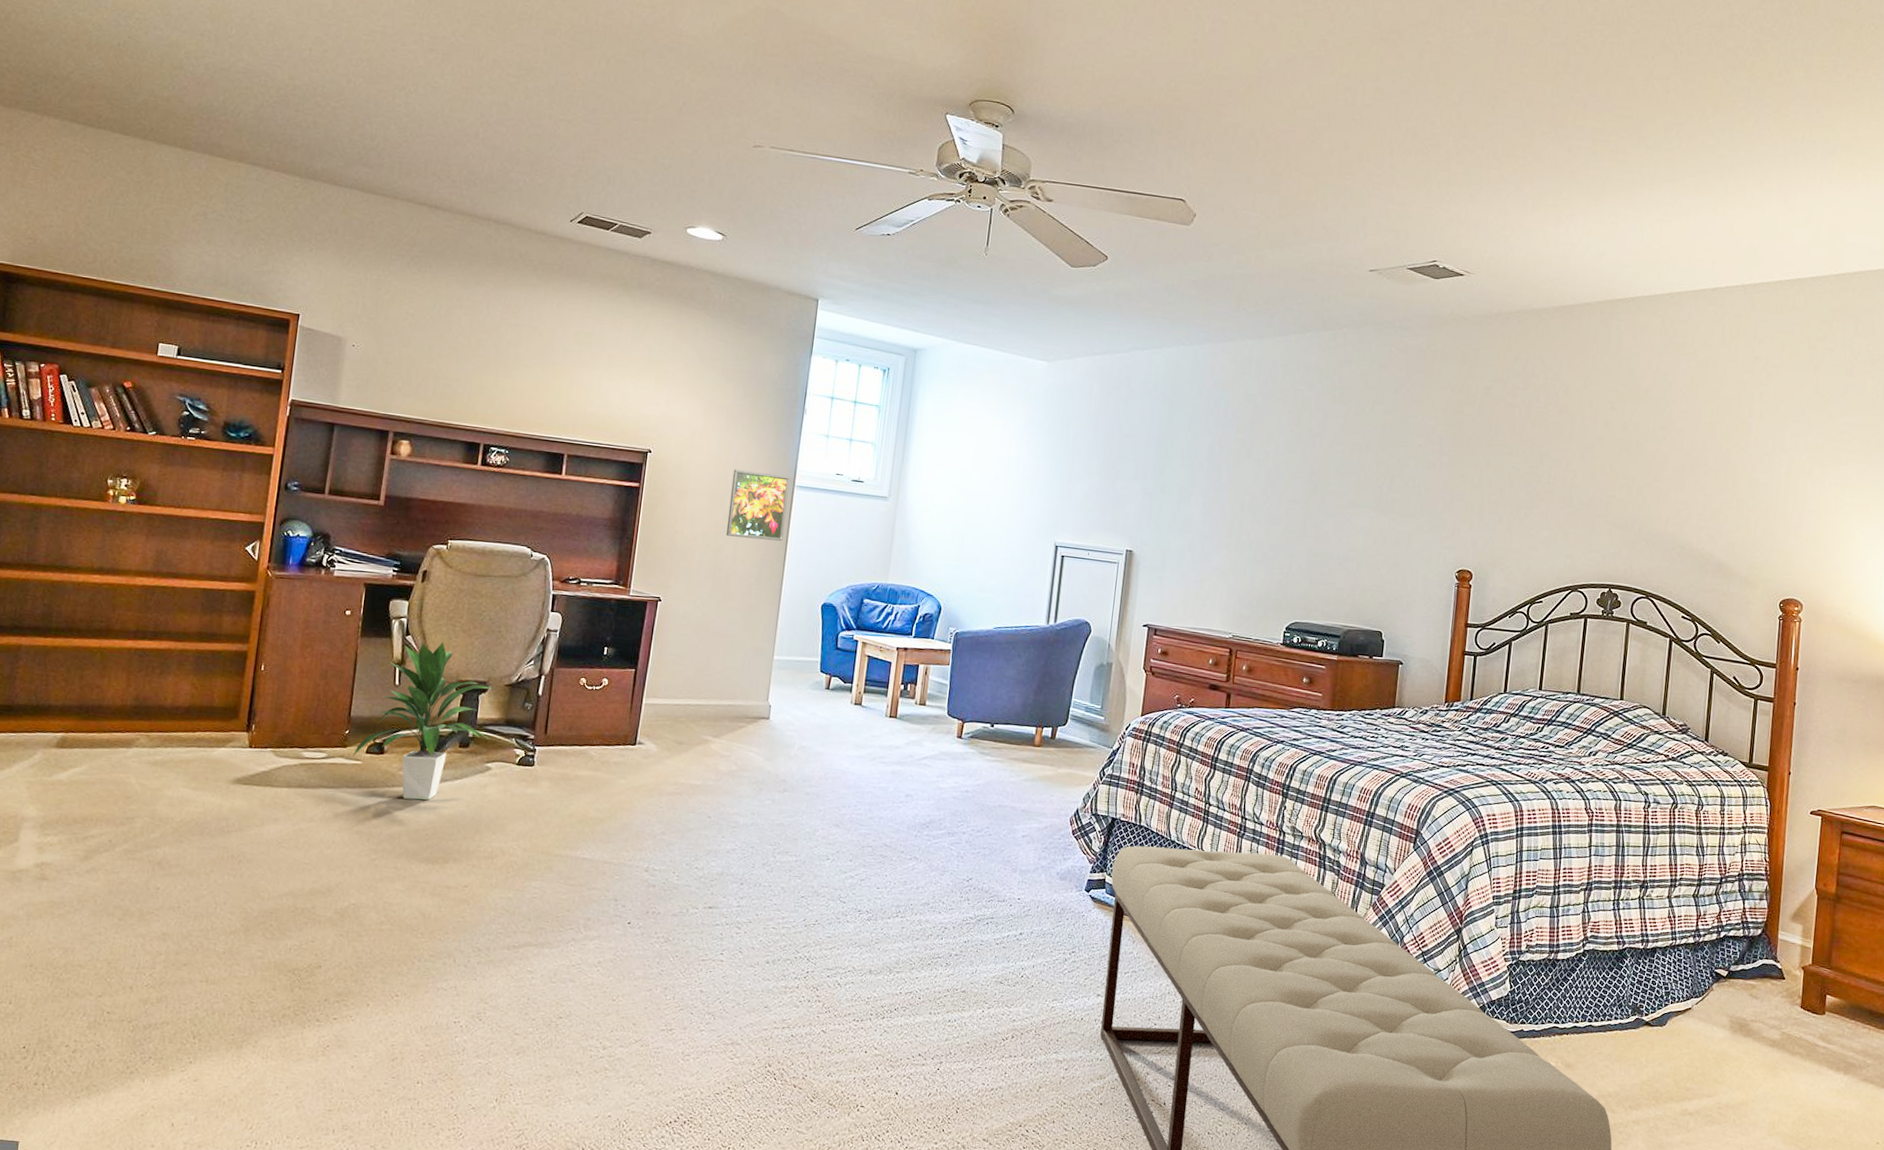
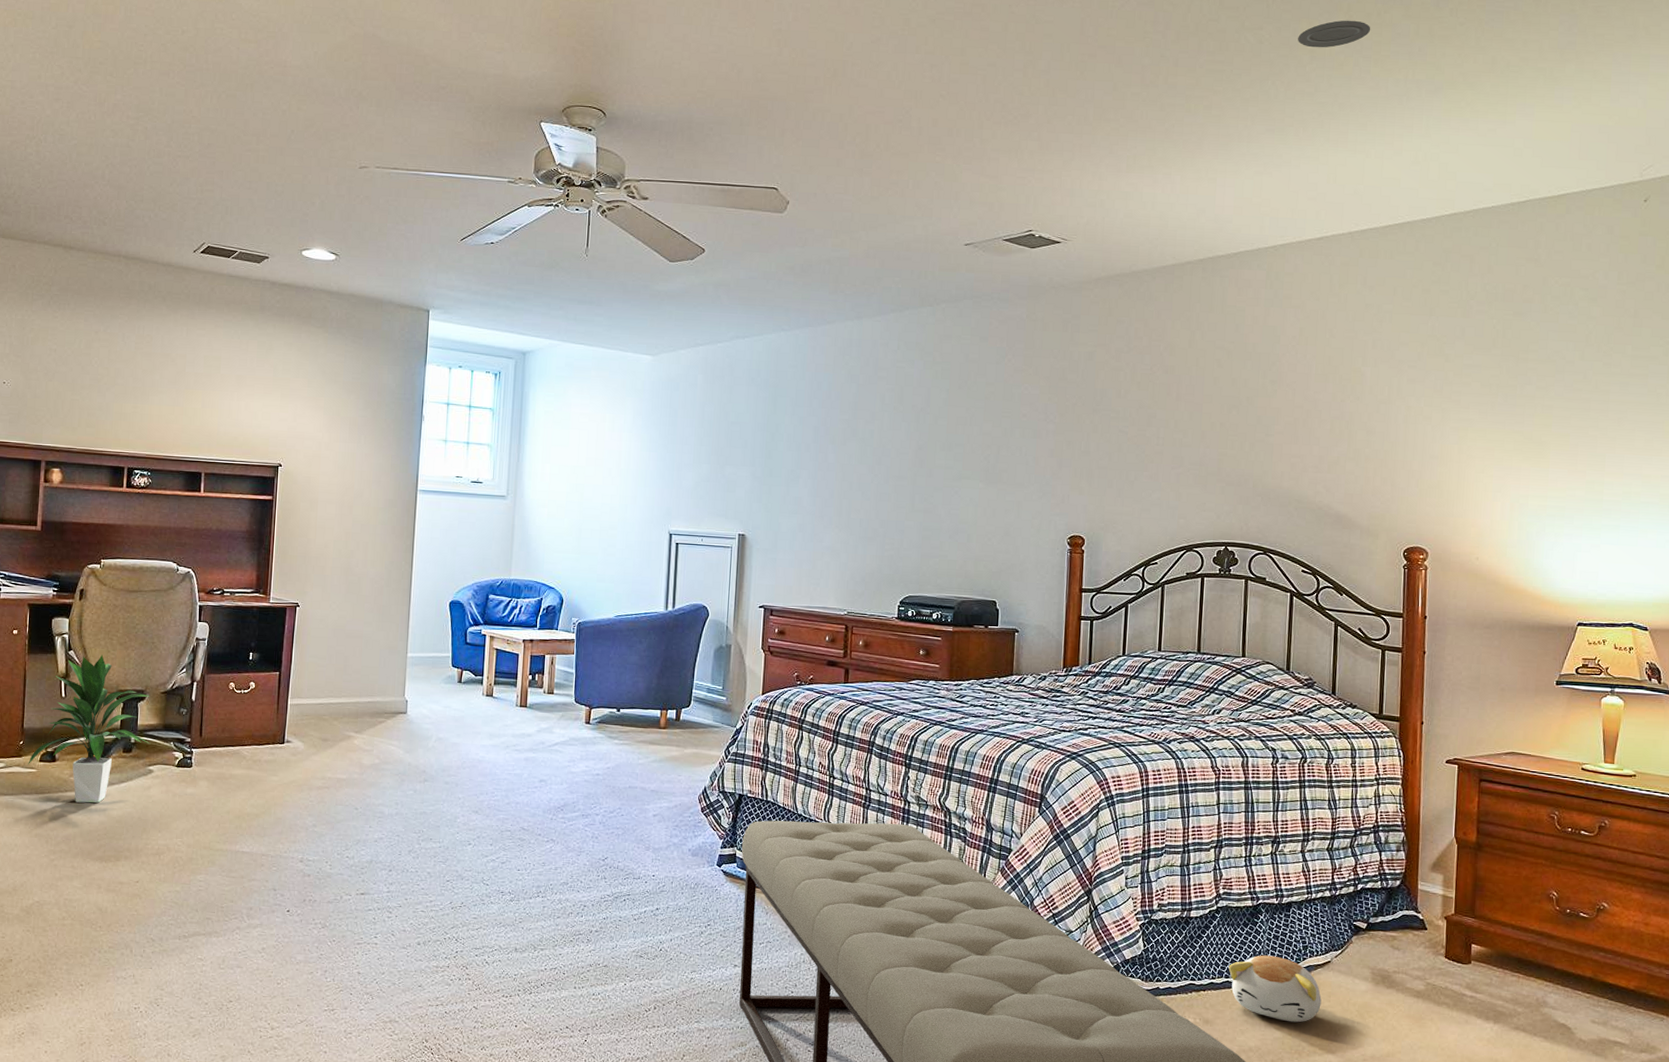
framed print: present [726,469,790,542] -> none [355,477,413,544]
plush toy: none [1592,999,1681,1069] -> present [1228,955,1322,1023]
recessed light: none [1702,76,1772,103] -> present [1298,20,1371,48]

